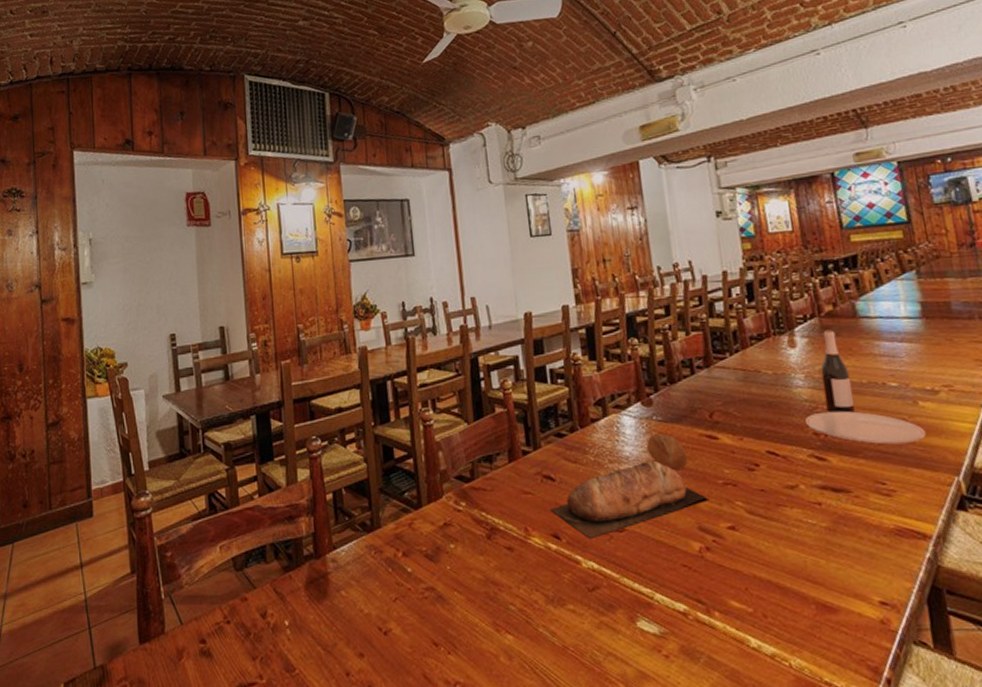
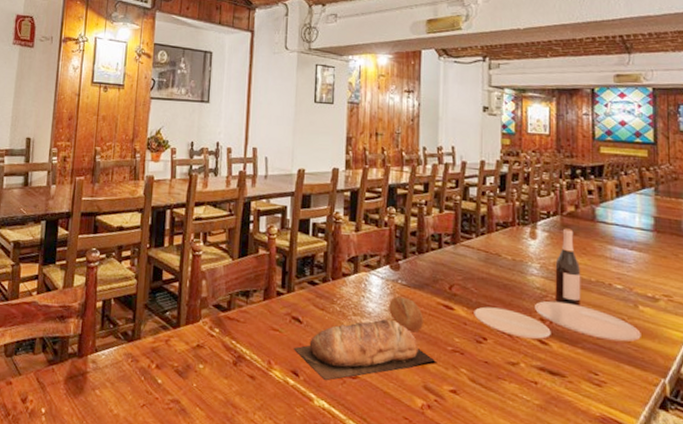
plate: none [740,428,828,458] -> present [474,306,551,340]

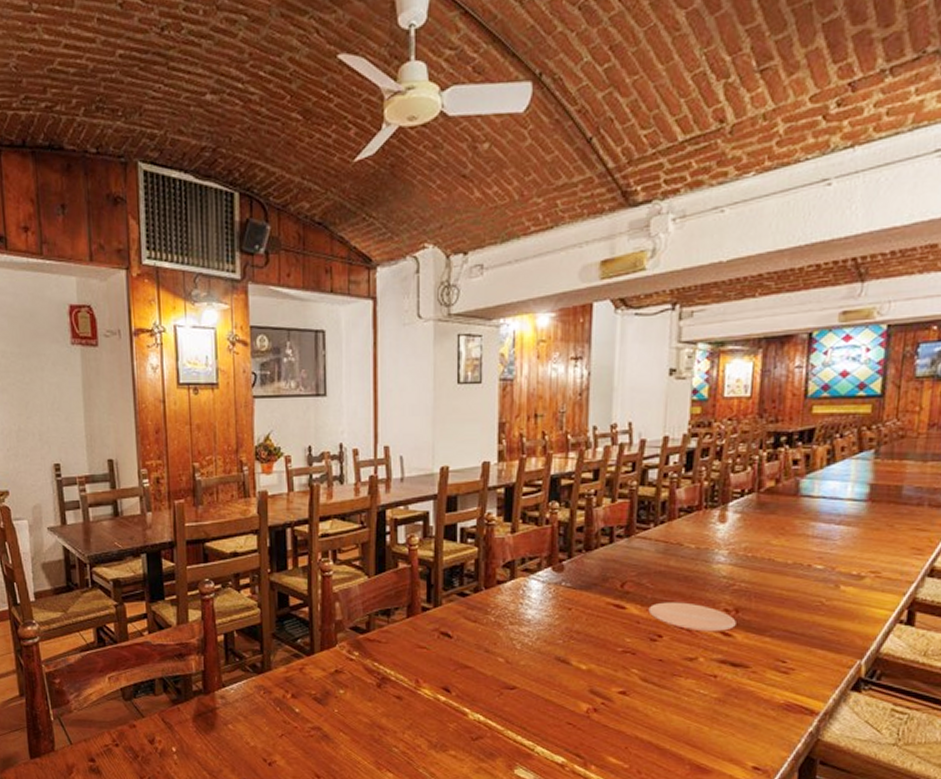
bread loaf: present [294,319,438,380] -> none [444,626,606,693]
bread roll: present [388,296,423,333] -> none [549,600,590,637]
plate: present [534,300,641,342] -> none [718,589,840,626]
wine bottle: present [555,228,581,306] -> none [743,507,777,592]

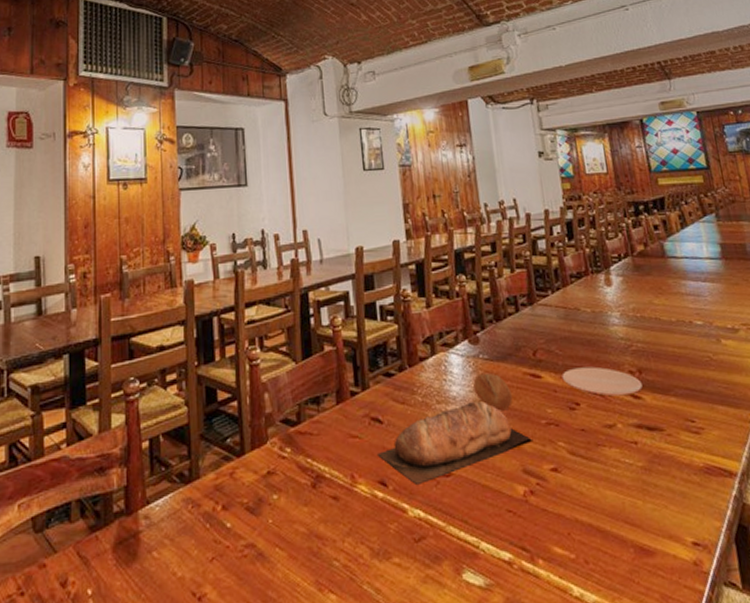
bread loaf: none [444,626,606,693] -> present [378,401,534,484]
bread roll: none [549,600,590,637] -> present [472,373,512,411]

